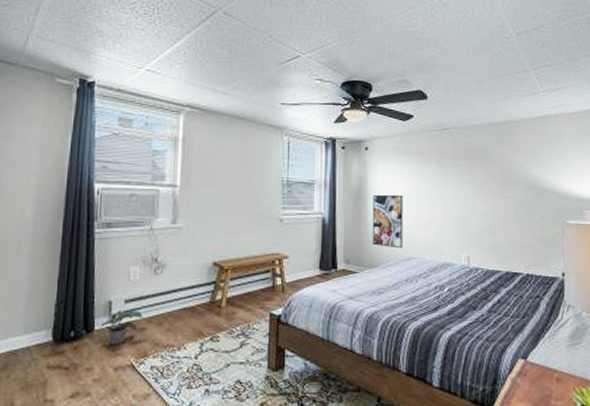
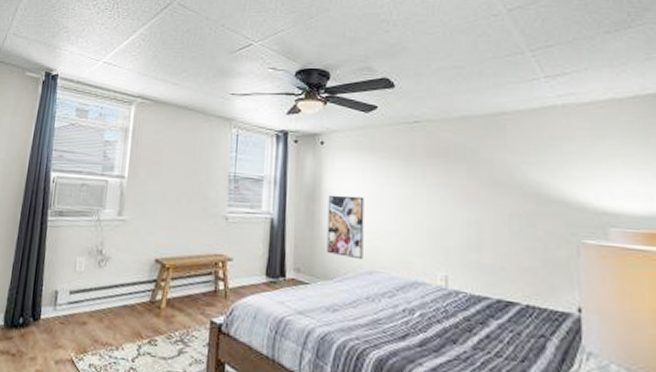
potted plant: present [99,310,143,346] -> none [45,301,85,338]

